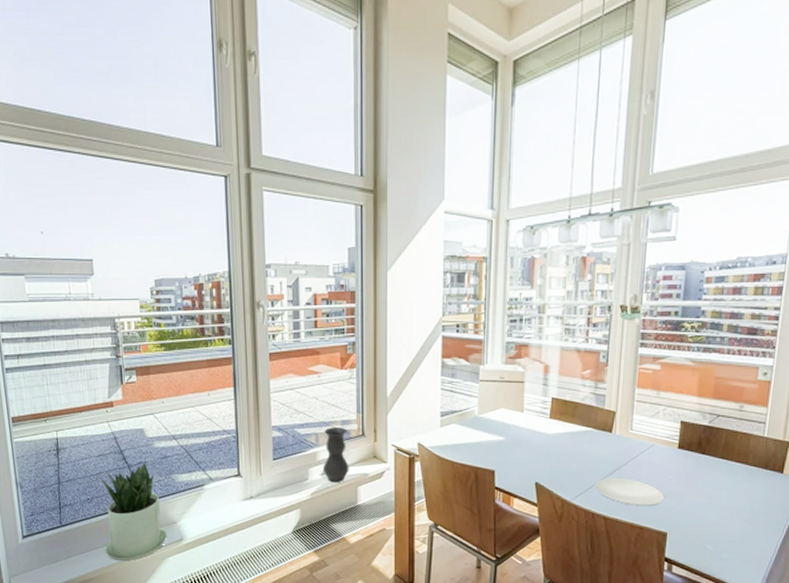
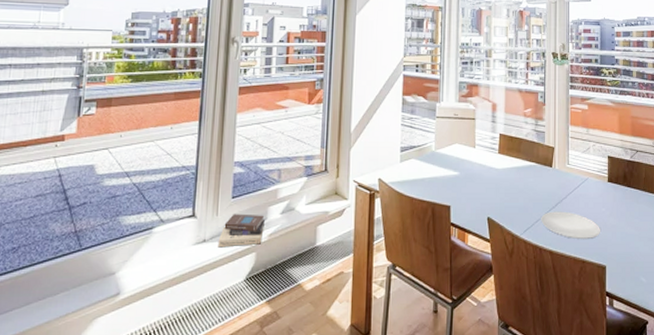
planter: present [101,462,168,561] -> none [21,202,103,325]
books: none [264,474,308,504] -> present [217,213,266,248]
vase: present [322,427,349,482] -> none [283,163,311,221]

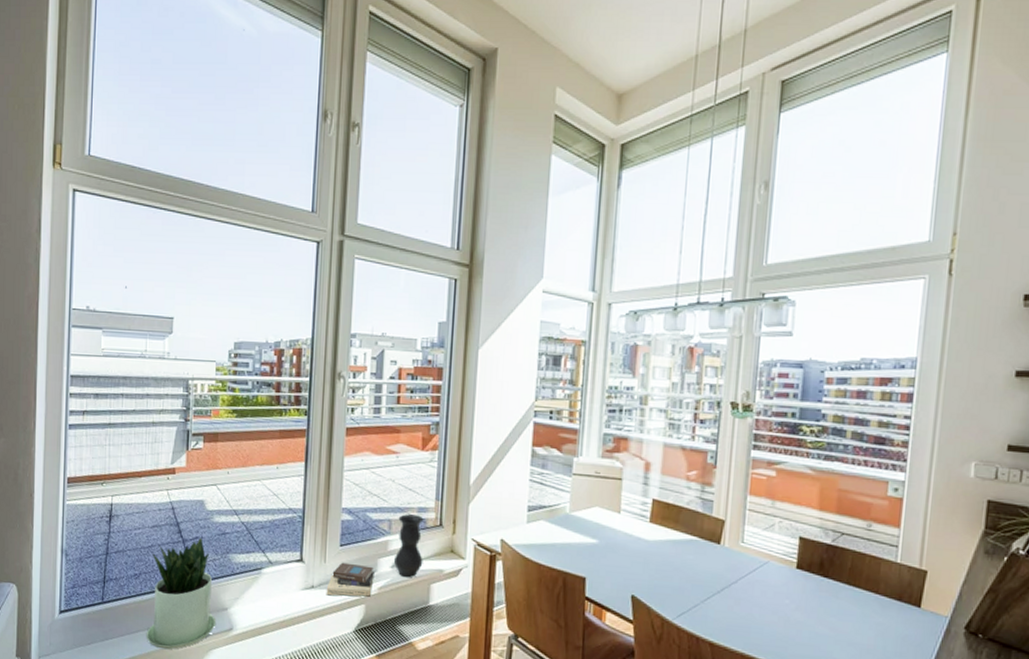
planter: none [21,202,103,325] -> present [146,537,217,650]
vase: none [283,163,311,221] -> present [393,514,424,577]
plate: present [541,211,600,240] -> none [700,596,781,635]

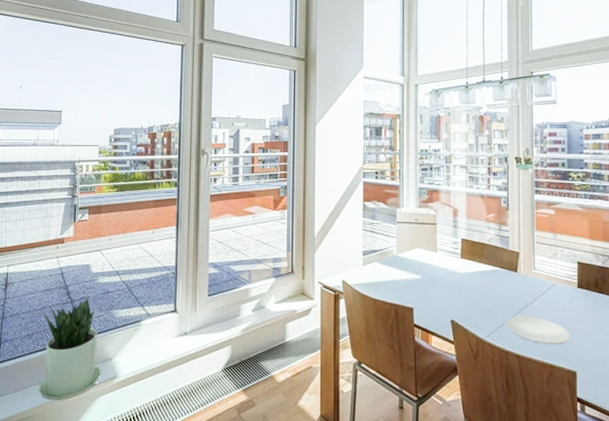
books: present [326,562,376,597] -> none [197,310,239,340]
vase: present [393,514,424,577] -> none [254,265,279,318]
plate: none [700,596,781,635] -> present [506,316,570,345]

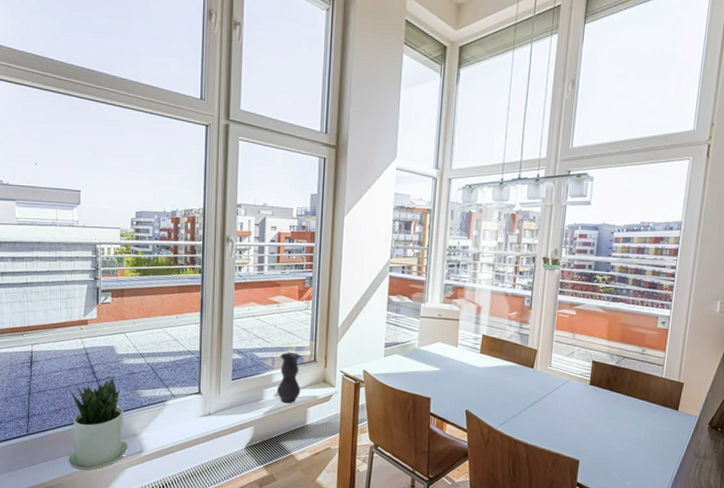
vase: none [254,265,279,318] -> present [276,352,301,403]
plate: present [506,316,570,345] -> none [518,408,577,436]

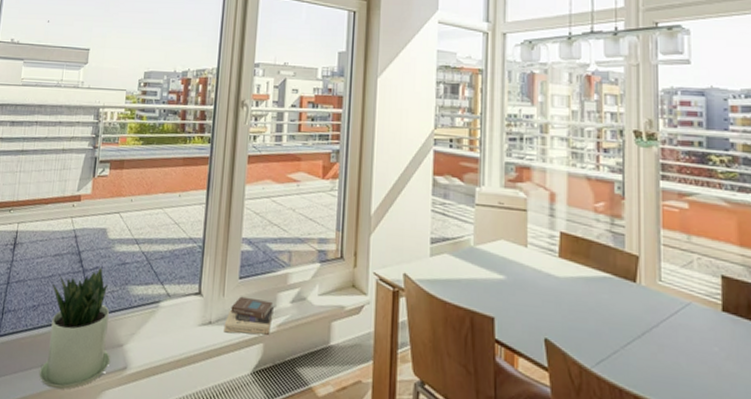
books: none [221,393,262,421] -> present [223,296,275,335]
vase: present [276,352,301,403] -> none [293,245,325,314]

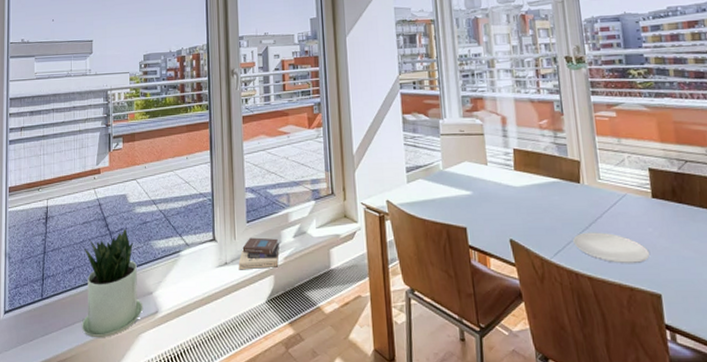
plate: none [621,341,712,388] -> present [573,232,650,264]

